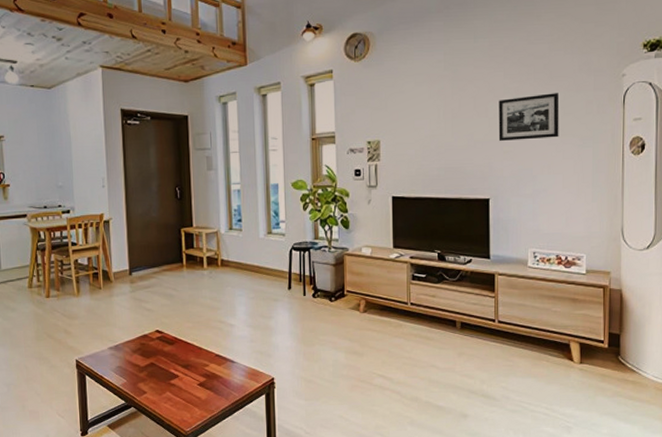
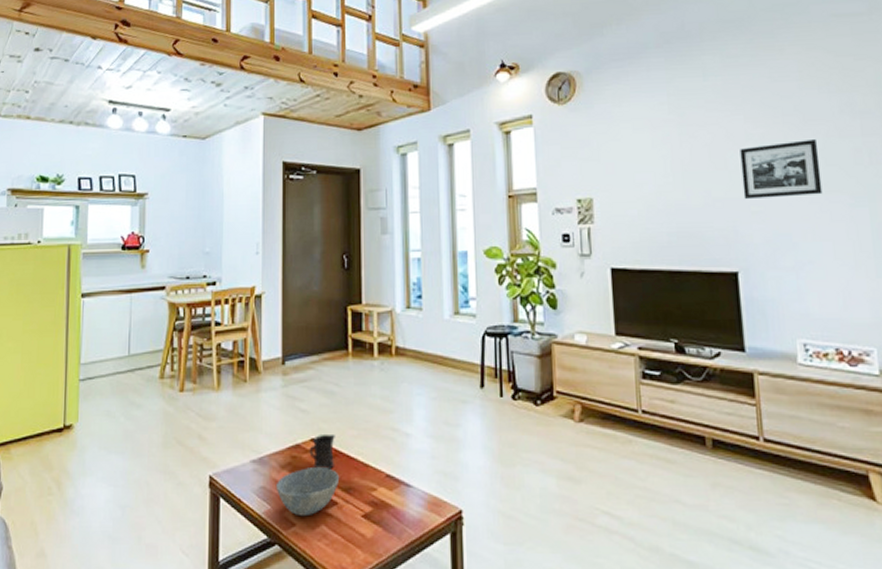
bowl: none [129,350,180,387] -> present [275,466,340,517]
mug: none [154,326,175,352] -> present [309,433,335,469]

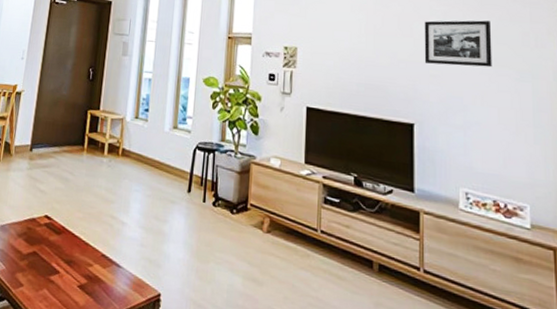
bowl: present [275,466,340,517] -> none [11,239,64,280]
mug: present [309,433,335,469] -> none [42,212,65,243]

